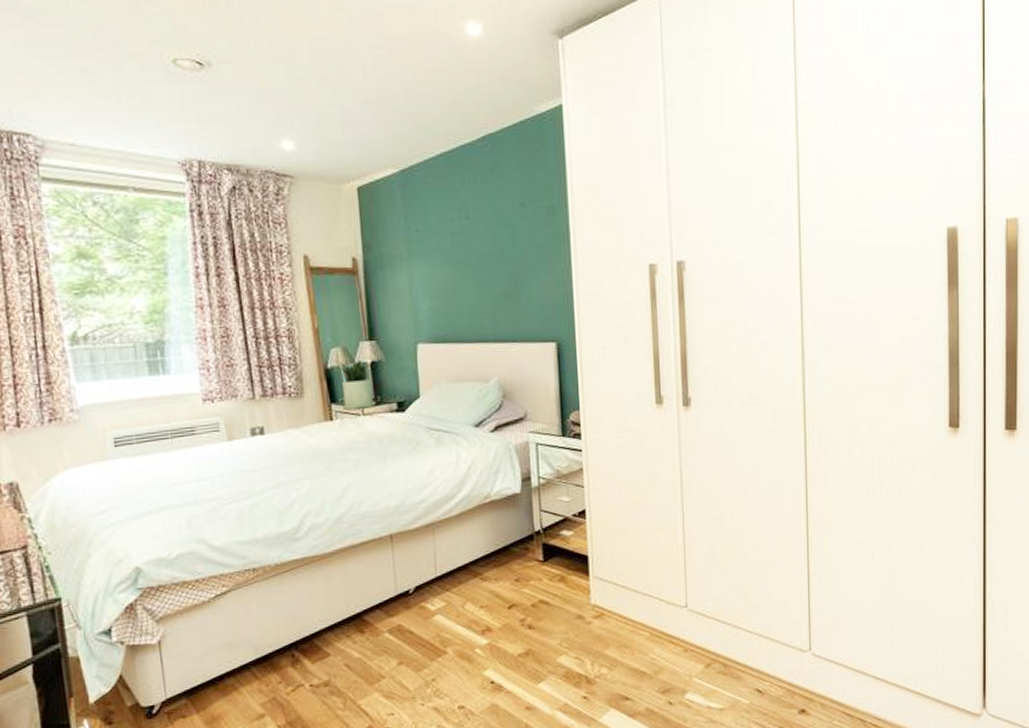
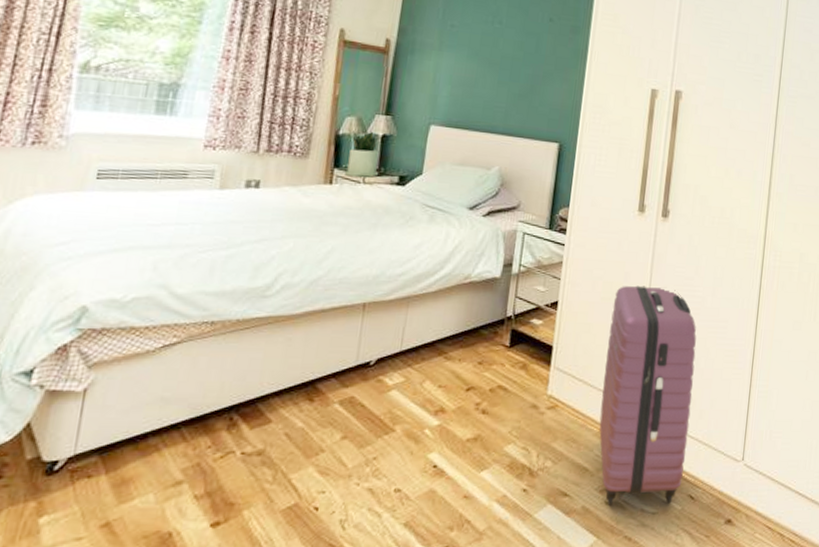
suitcase: none [644,482,747,706] -> present [599,285,697,507]

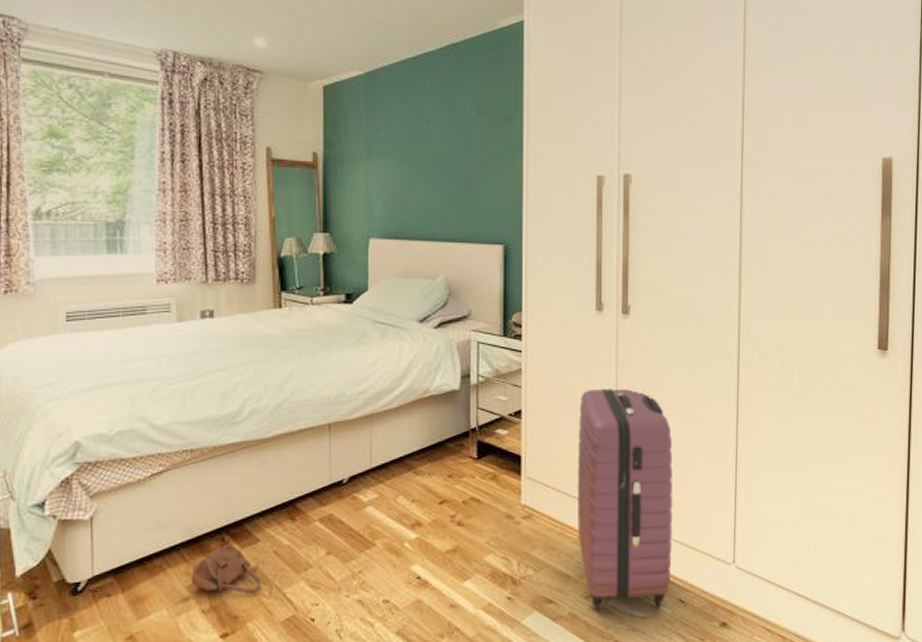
handbag: none [188,424,266,480] -> present [192,544,261,595]
planter: present [343,130,379,178] -> none [291,250,325,299]

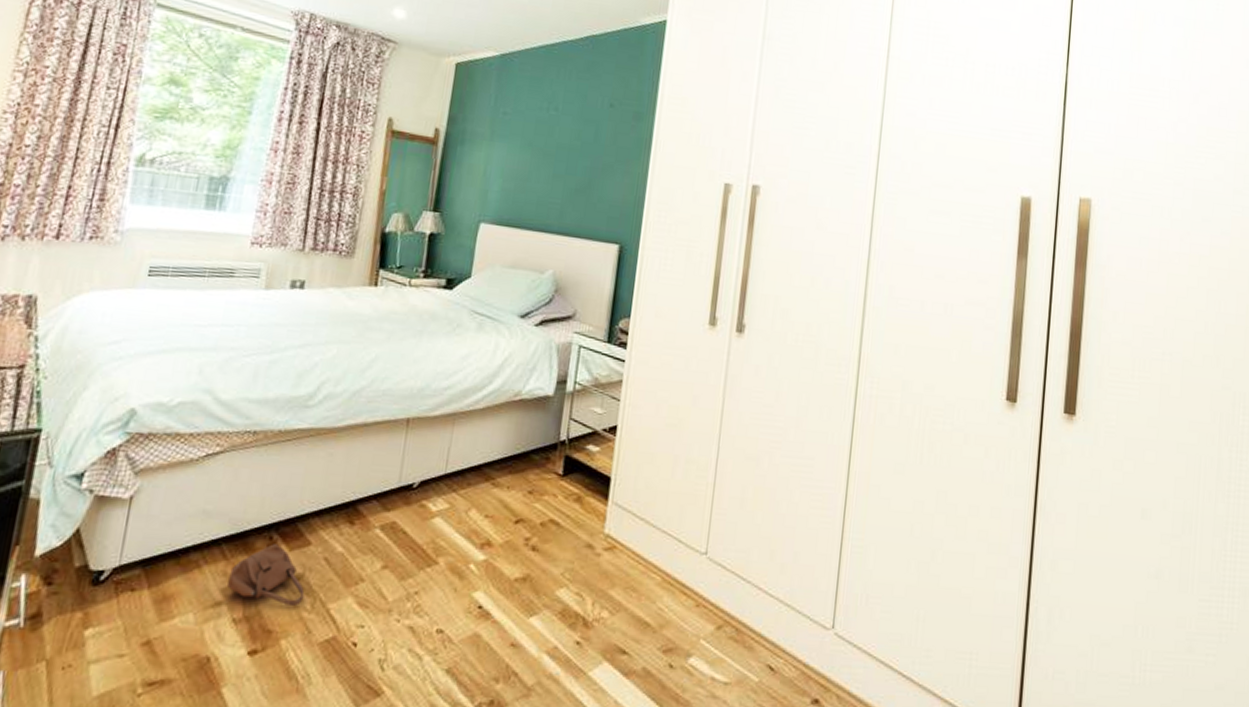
suitcase: present [577,388,673,612] -> none [663,411,777,674]

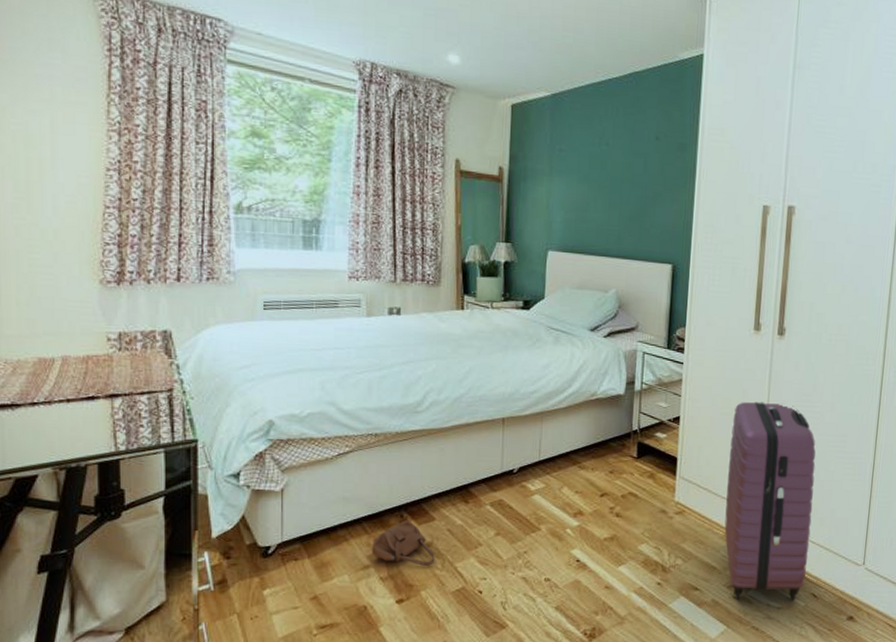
planter: none [389,228,426,280] -> present [473,258,505,303]
suitcase: none [663,411,777,674] -> present [724,401,816,601]

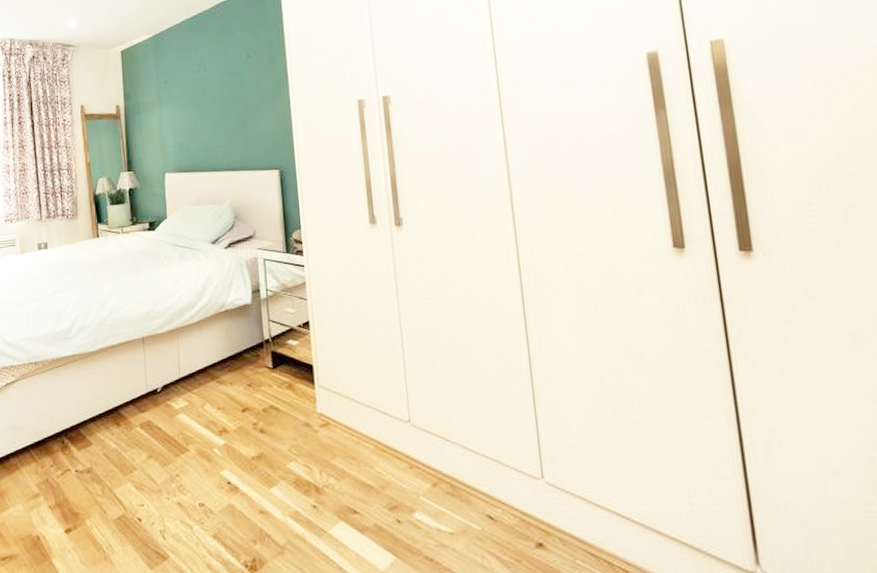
handbag: present [372,520,435,567] -> none [40,446,96,494]
suitcase: present [724,401,816,601] -> none [363,298,476,525]

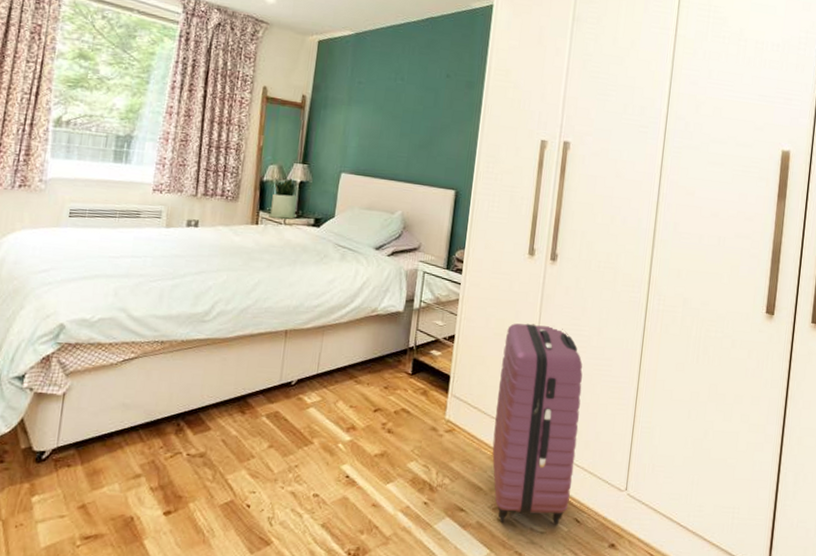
suitcase: none [363,298,476,525] -> present [492,323,583,525]

